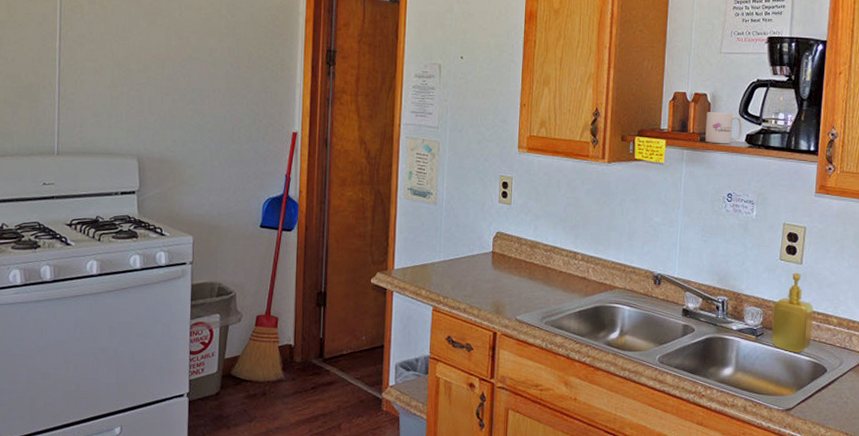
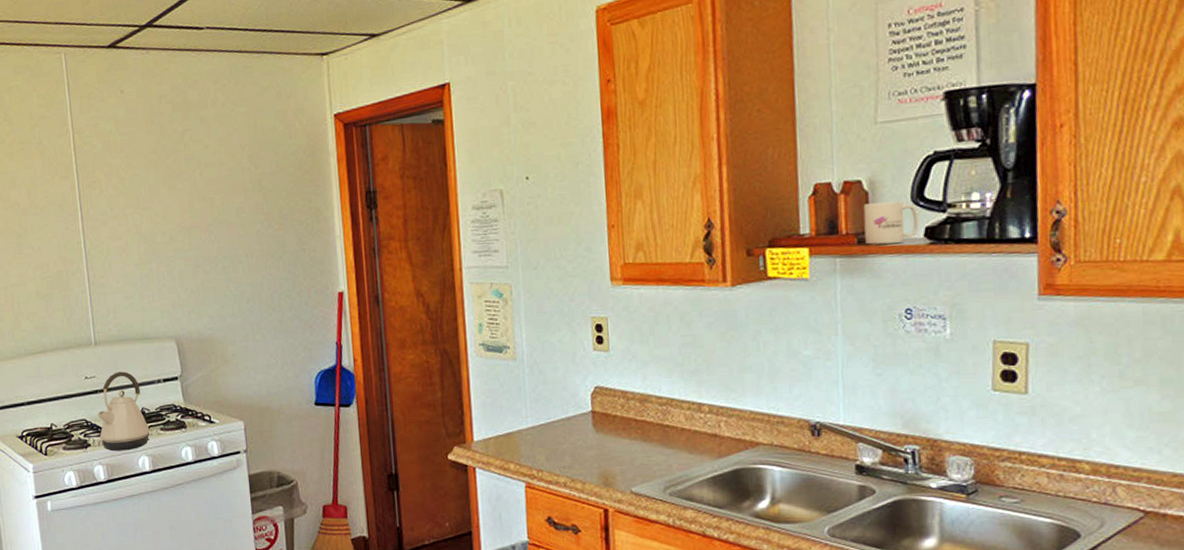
kettle: none [50,181,102,255] -> present [97,371,150,452]
soap dispenser: present [771,272,814,354] -> none [989,405,1053,515]

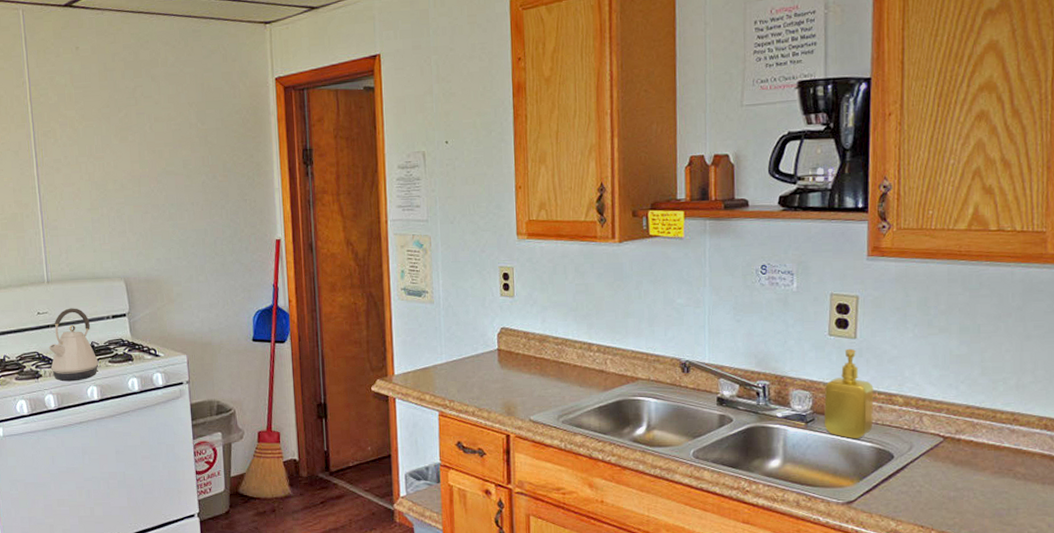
mug: present [863,201,919,245] -> none [729,173,774,210]
soap dispenser: none [989,405,1053,515] -> present [824,348,874,440]

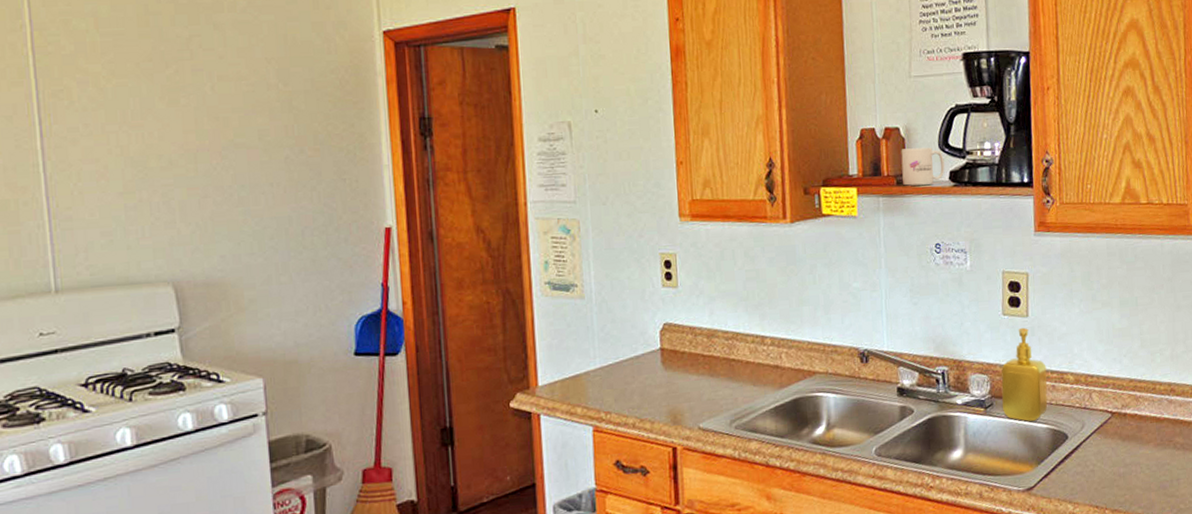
kettle: present [48,308,99,382] -> none [56,324,134,426]
mug: none [729,173,774,210] -> present [901,147,945,186]

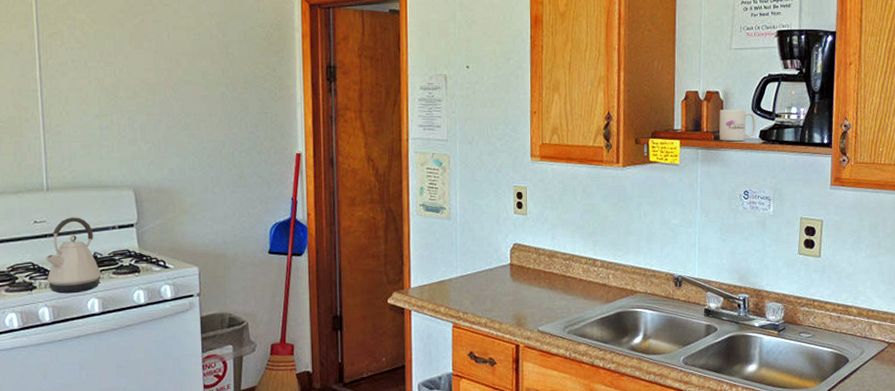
kettle: none [56,324,134,426] -> present [45,217,102,294]
soap dispenser: present [1001,327,1048,422] -> none [793,266,834,346]

